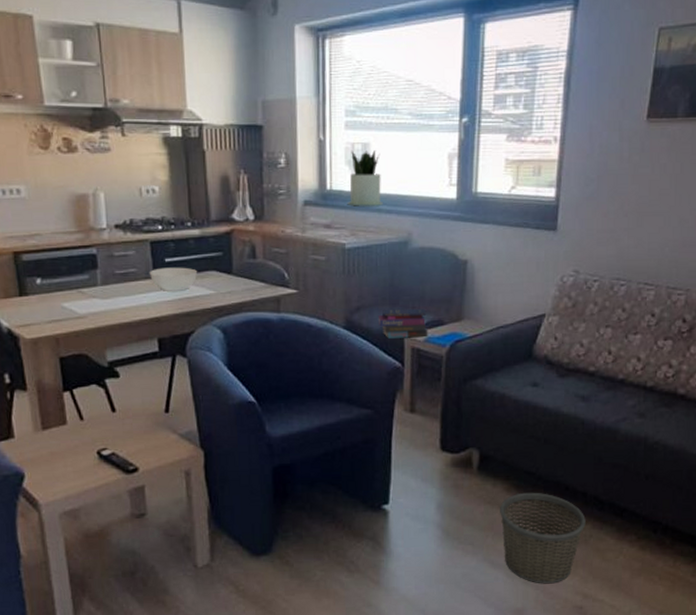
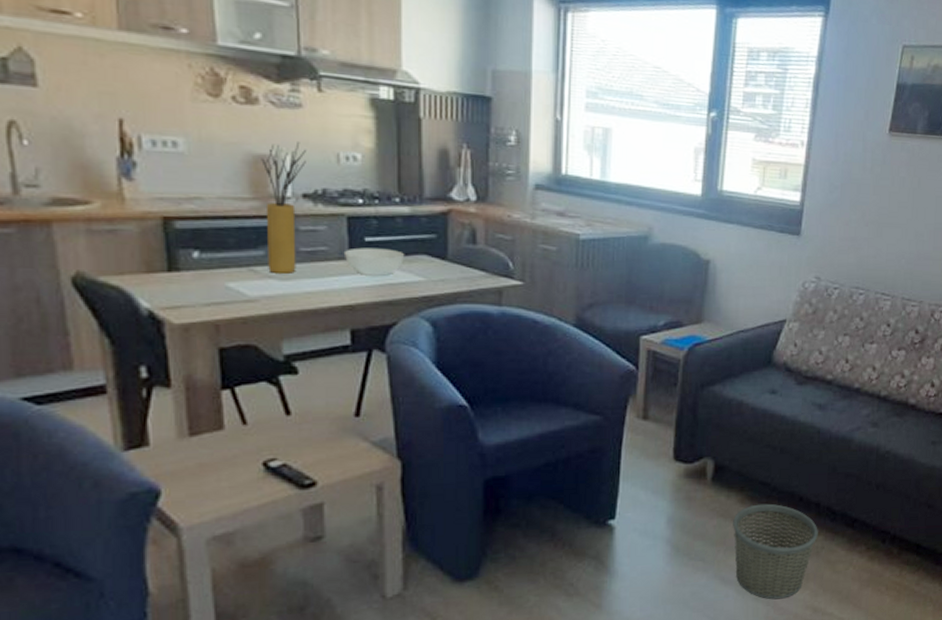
vase: none [82,181,116,293] -> present [261,142,306,273]
planter: present [347,150,384,208] -> none [584,135,624,198]
books: present [377,308,428,339] -> none [612,307,666,339]

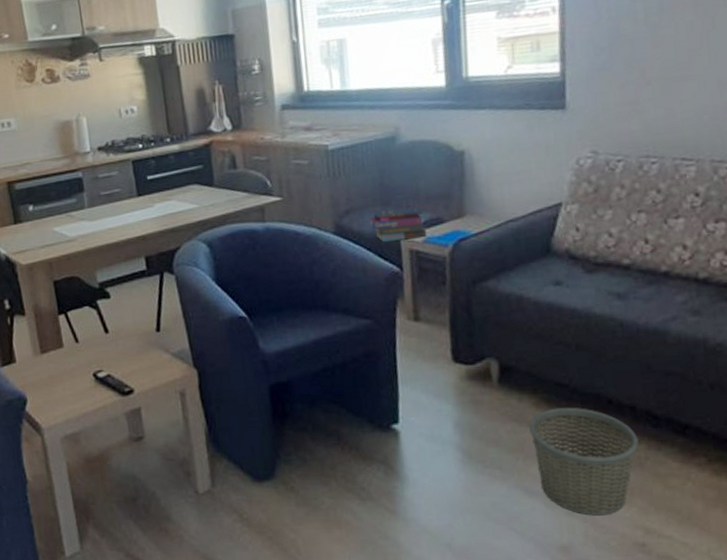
vase: present [261,142,306,273] -> none [66,105,100,216]
bowl: present [343,247,405,276] -> none [132,183,180,209]
books: none [612,307,666,339] -> present [369,206,427,242]

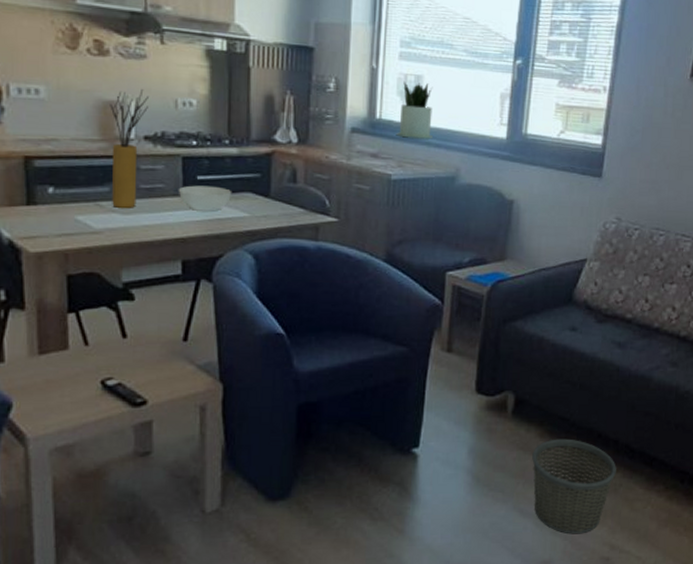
vase: none [66,105,100,216] -> present [110,89,148,208]
bowl: none [132,183,180,209] -> present [178,185,232,211]
planter: none [326,45,366,107] -> present [396,82,434,141]
books: present [369,206,427,242] -> none [420,244,471,276]

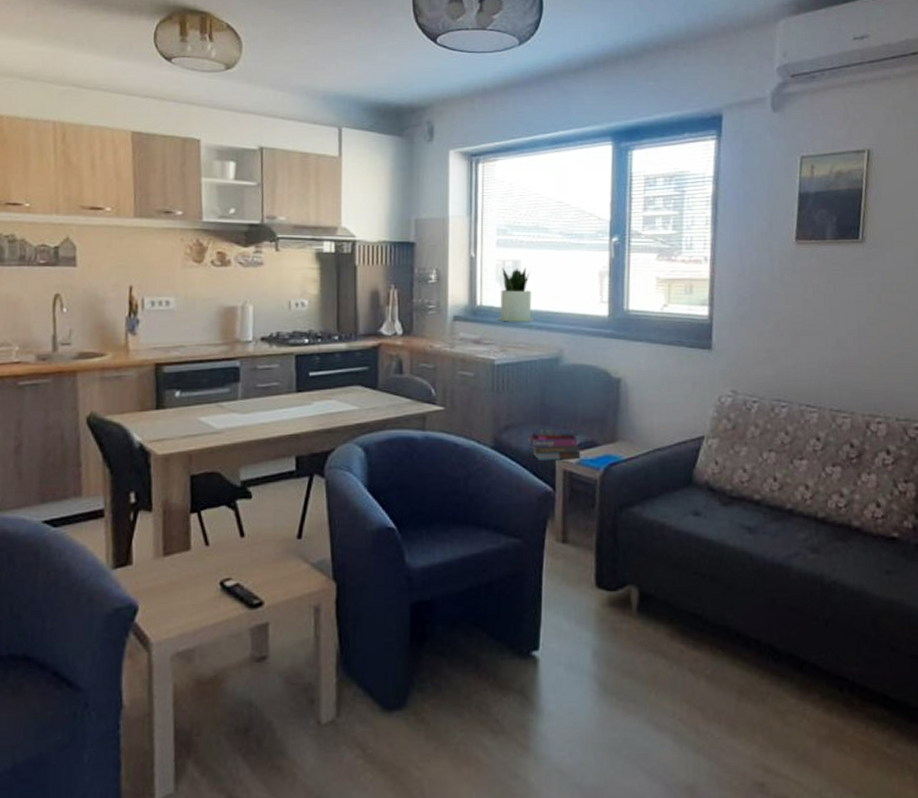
vase: present [110,89,148,208] -> none [230,294,265,407]
bowl: present [178,185,232,211] -> none [291,381,342,406]
books: none [420,244,471,276] -> present [527,428,581,460]
basket: present [532,438,617,534] -> none [663,638,762,754]

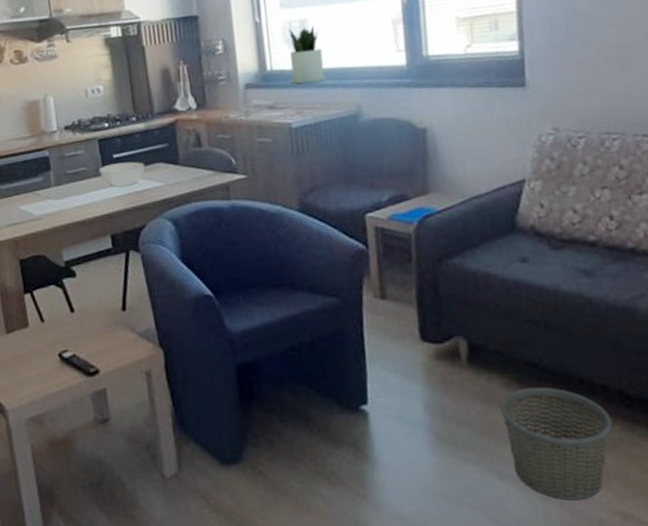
bowl: none [291,381,342,406] -> present [98,161,146,187]
books: present [527,428,581,460] -> none [333,183,392,219]
basket: none [663,638,762,754] -> present [500,387,613,501]

